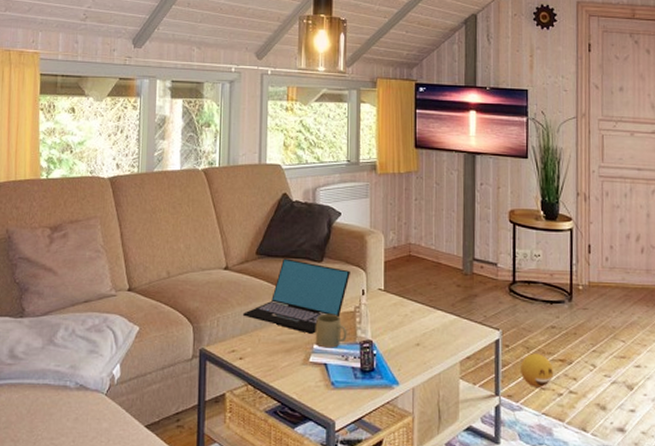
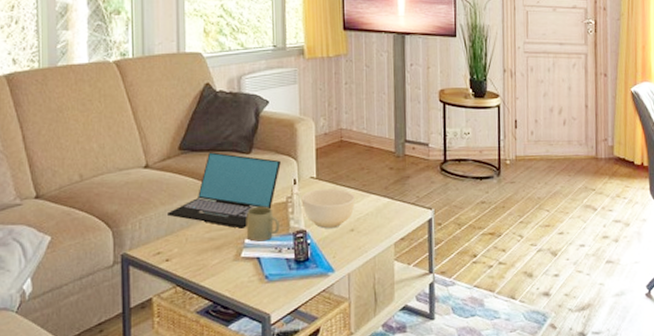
bowl: none [369,301,421,341] -> present [301,188,355,229]
toy ball: present [519,353,554,388] -> none [452,229,485,262]

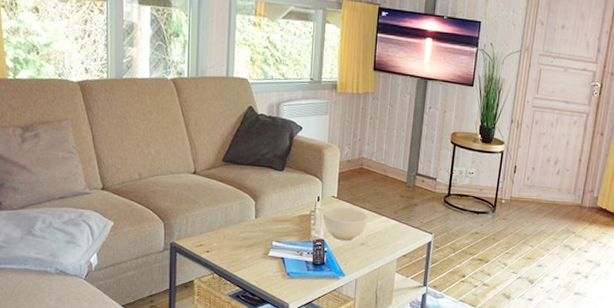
laptop: present [166,152,281,229] -> none [209,166,308,233]
mug: present [246,206,280,242] -> none [274,216,303,245]

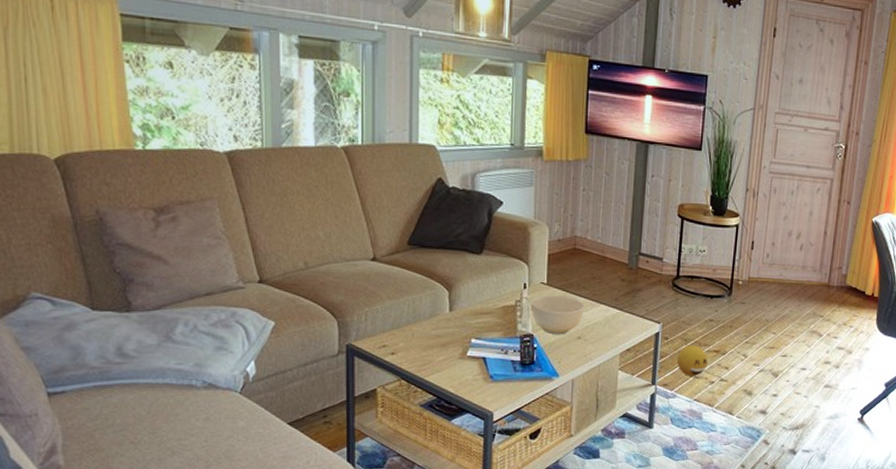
toy ball: none [445,253,473,281] -> present [676,345,709,376]

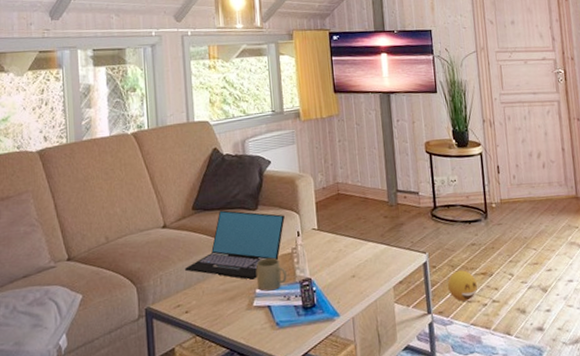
laptop: none [393,249,512,328] -> present [184,210,285,280]
mug: none [473,307,507,342] -> present [255,257,287,291]
bowl: present [530,295,584,335] -> none [305,238,355,276]

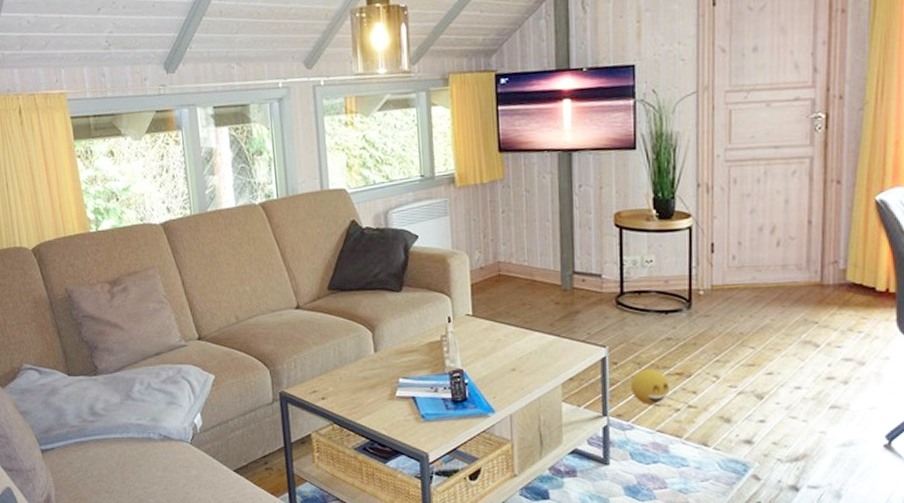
laptop: present [184,210,285,280] -> none [320,291,434,368]
mug: present [255,257,287,291] -> none [399,345,435,381]

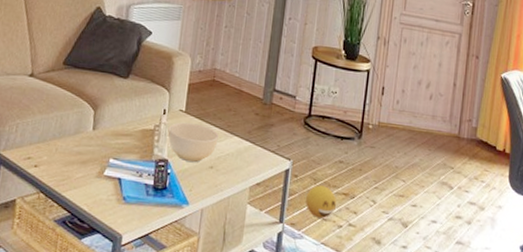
bowl: none [456,326,516,368] -> present [168,122,219,163]

